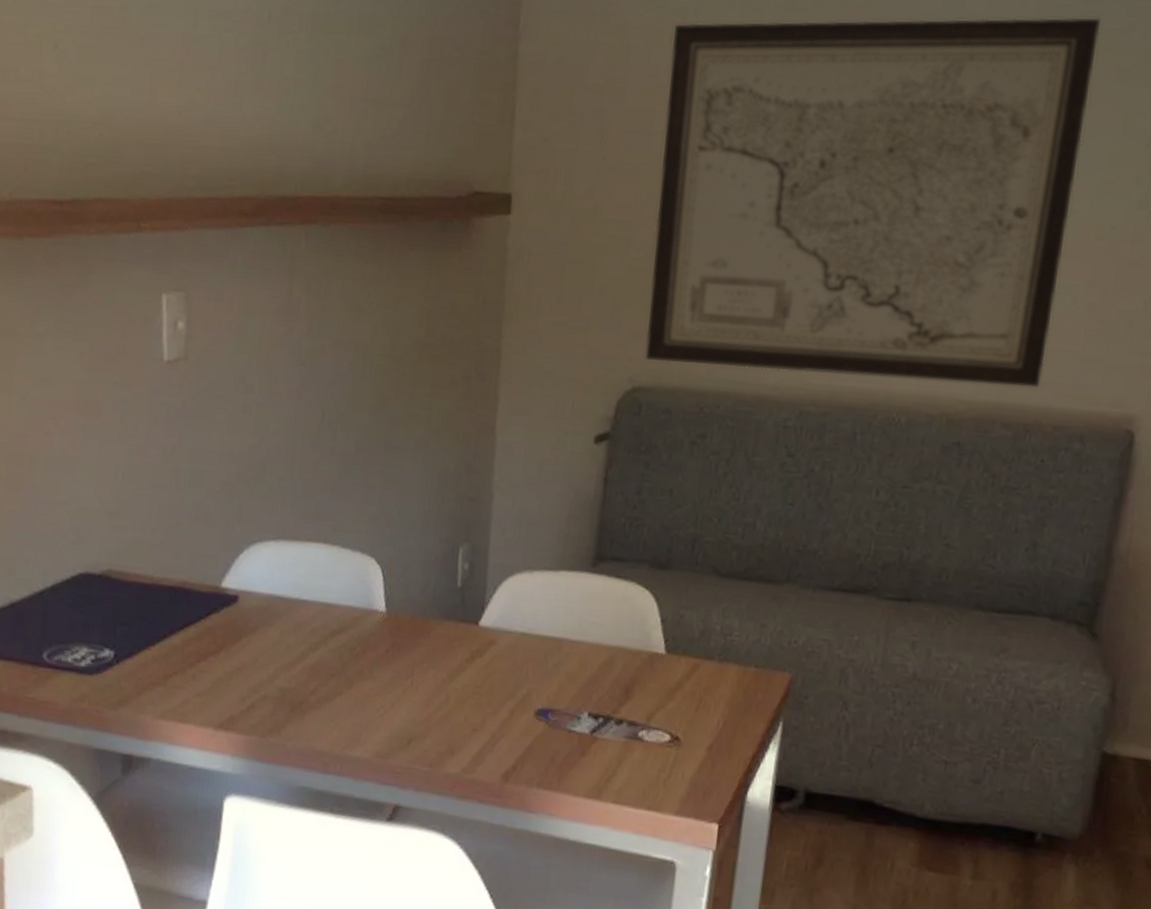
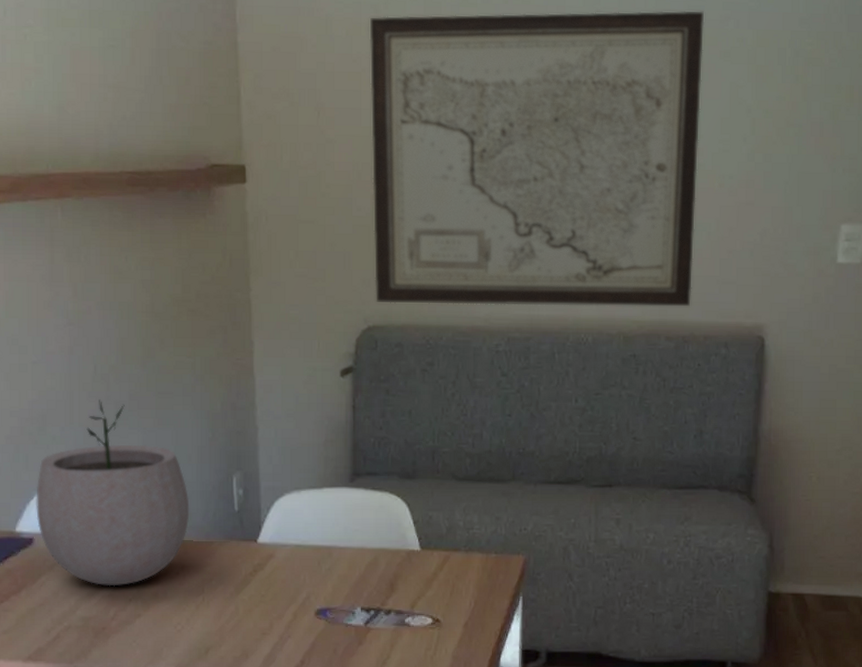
plant pot: none [243,449,408,658] -> present [36,399,190,586]

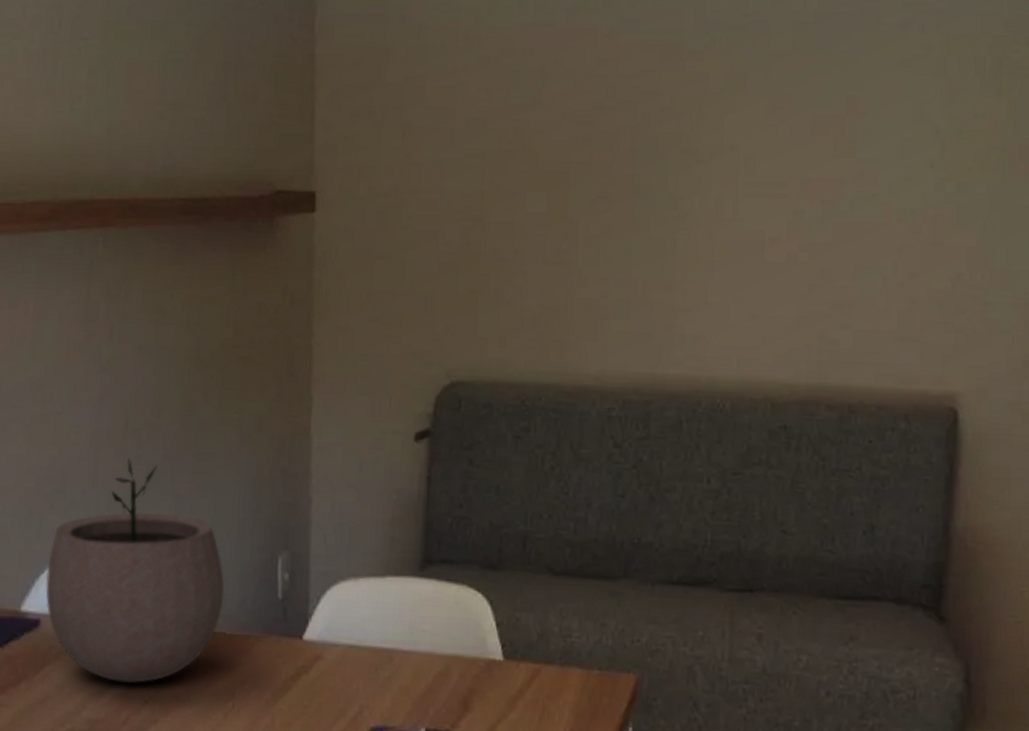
wall art: present [369,10,705,307] -> none [461,13,880,369]

